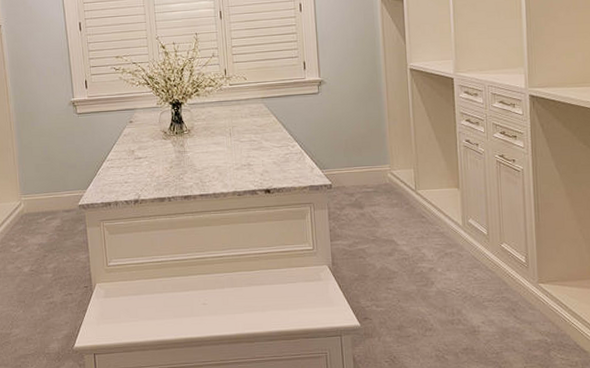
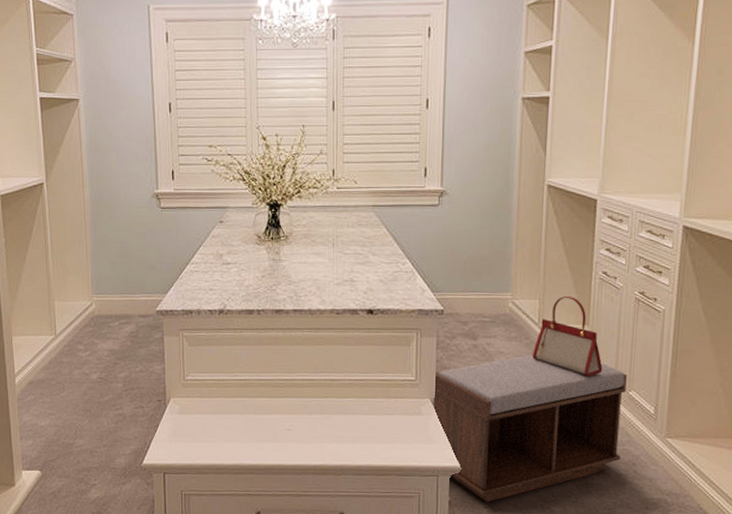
bench: none [329,218,502,357] -> present [433,354,627,503]
handbag: none [413,164,476,234] -> present [532,296,603,377]

